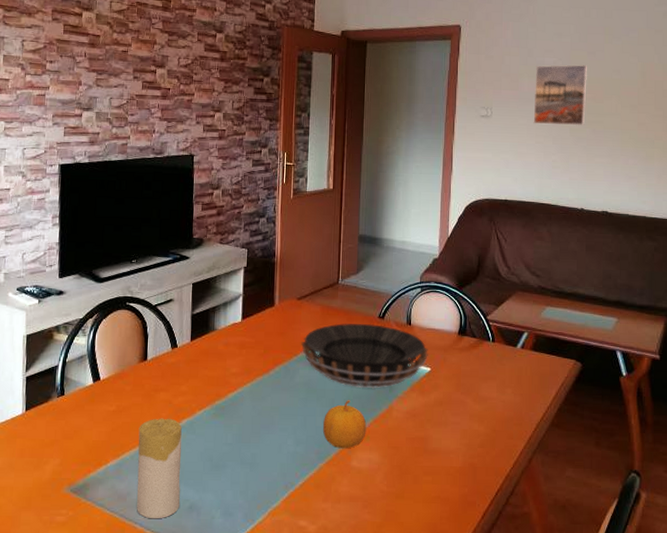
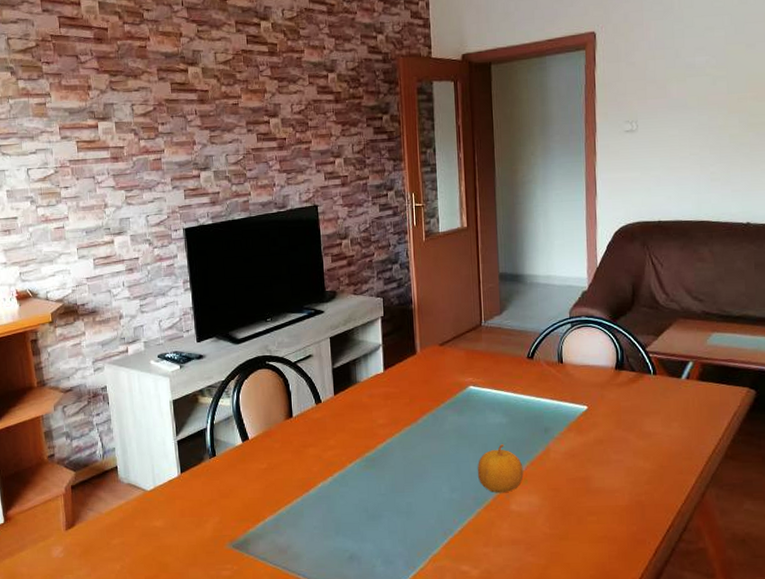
candle: present [137,418,182,519] -> none [292,472,340,570]
decorative bowl: present [301,323,428,389] -> none [448,364,584,431]
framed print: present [533,65,588,126] -> none [685,60,748,134]

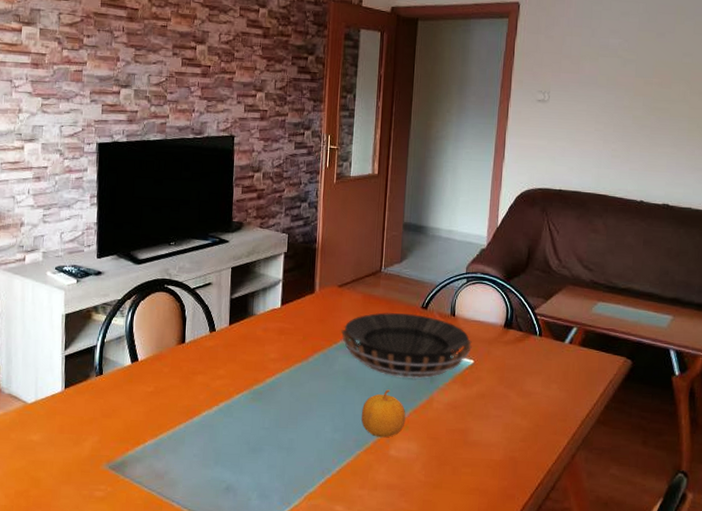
decorative bowl: none [448,364,584,431] -> present [341,312,472,379]

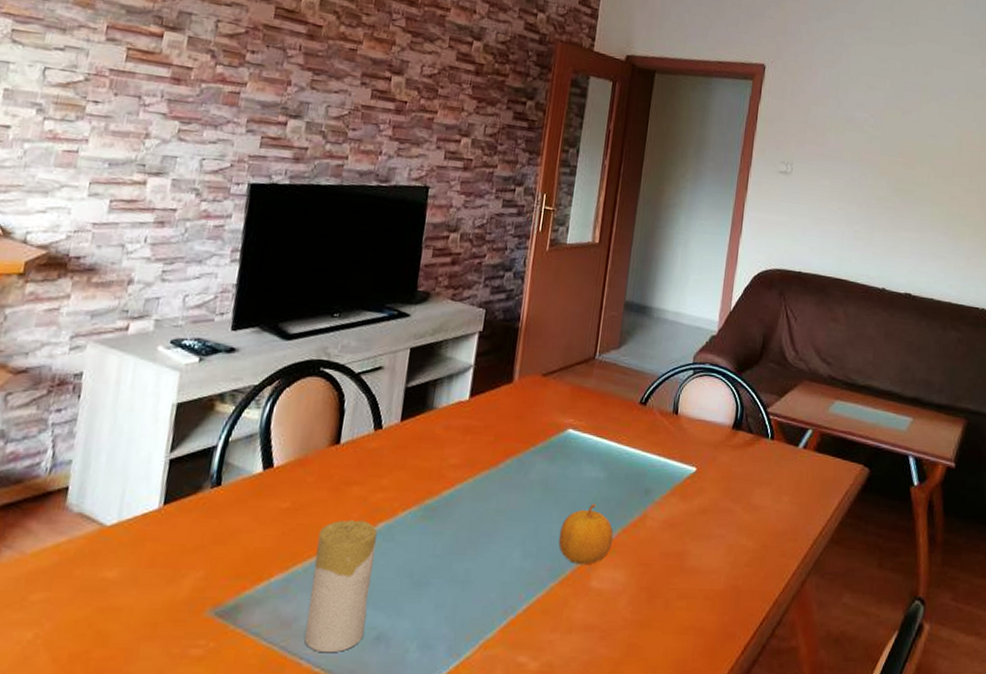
candle: none [174,400,219,499] -> present [304,519,378,653]
decorative bowl: present [341,312,472,379] -> none [542,408,696,491]

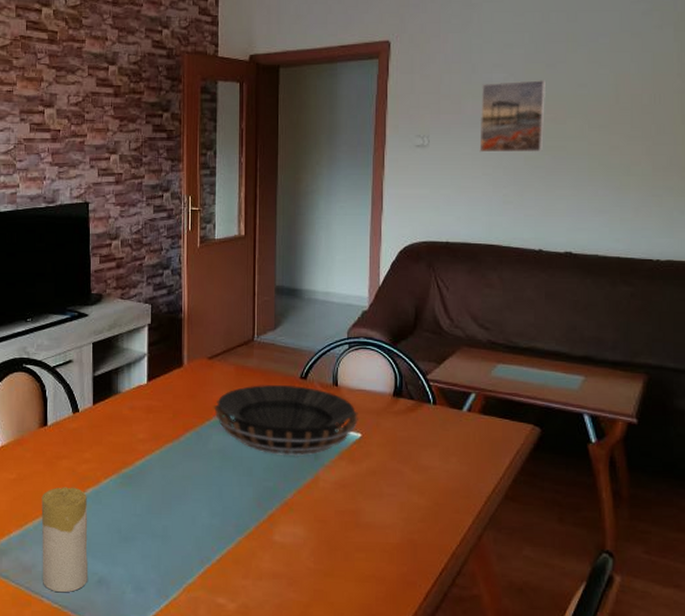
decorative bowl: none [542,408,696,491] -> present [214,384,358,457]
fruit: present [559,504,614,565] -> none [241,469,290,522]
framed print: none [837,120,901,194] -> present [479,80,547,153]

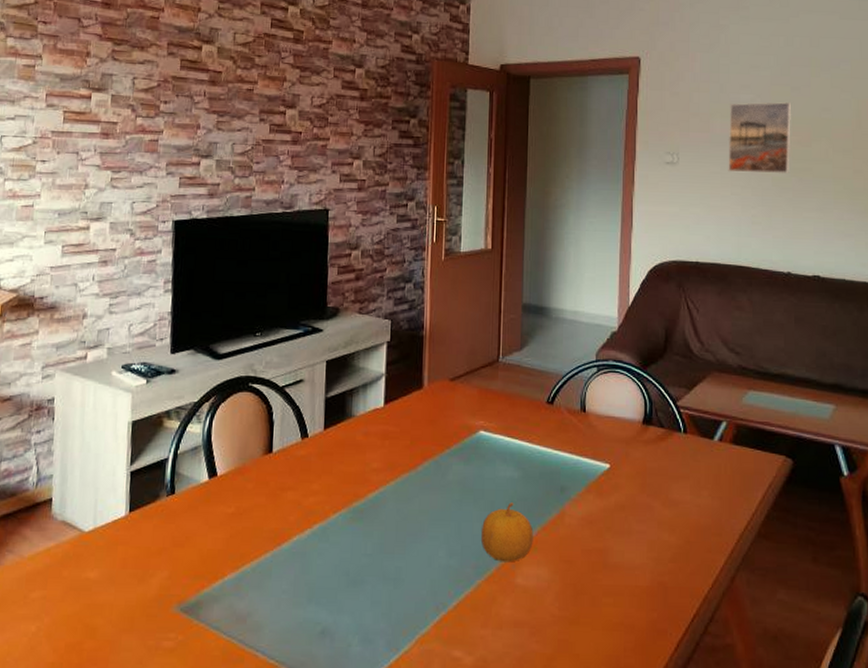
candle: present [41,487,88,593] -> none [259,522,313,646]
decorative bowl: present [214,384,358,457] -> none [455,409,607,489]
fruit: none [241,469,290,522] -> present [481,502,534,562]

